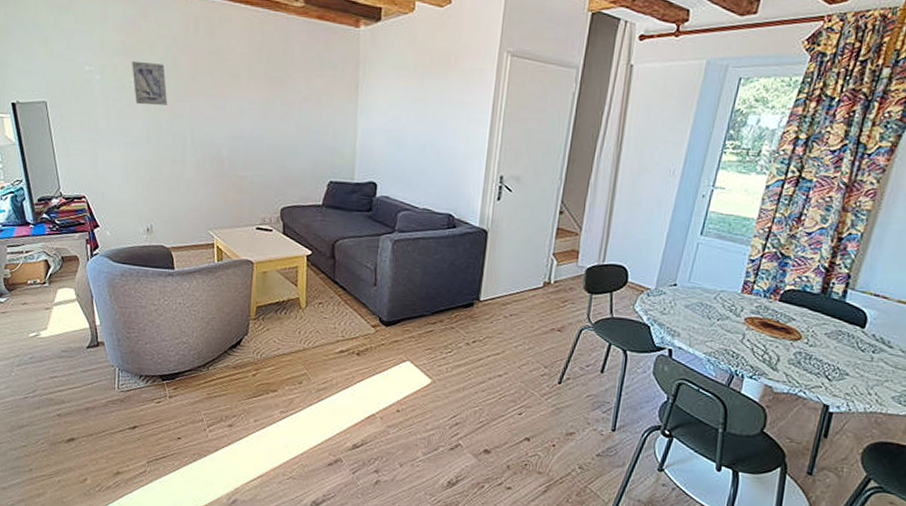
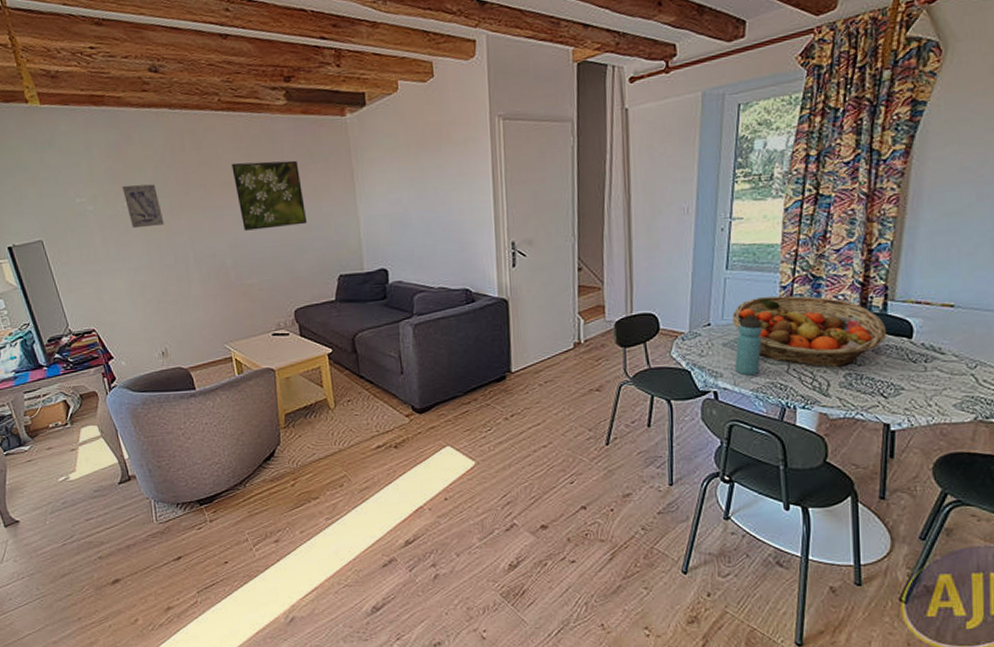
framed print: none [241,56,307,127] -> present [231,160,308,231]
water bottle: none [692,281,726,340] -> present [735,314,763,376]
fruit basket: none [698,266,842,345] -> present [732,295,887,368]

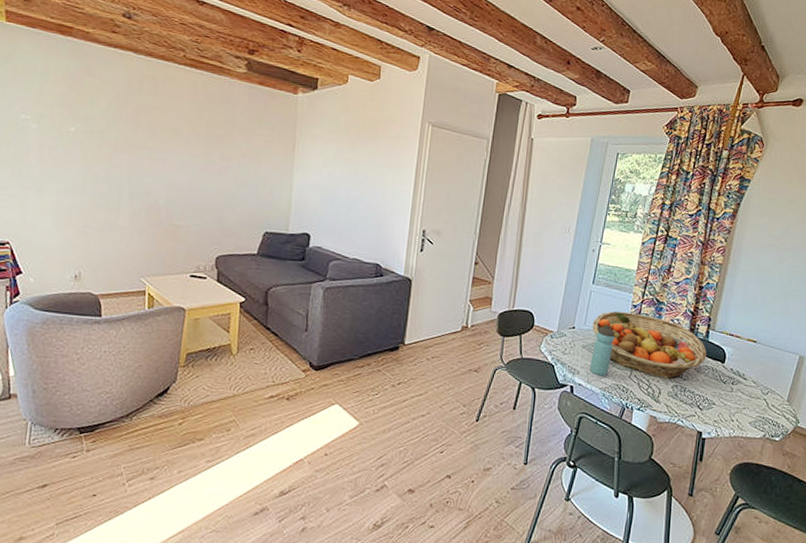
wall art: present [121,184,165,229] -> none [70,112,106,156]
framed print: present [231,160,308,231] -> none [182,113,247,181]

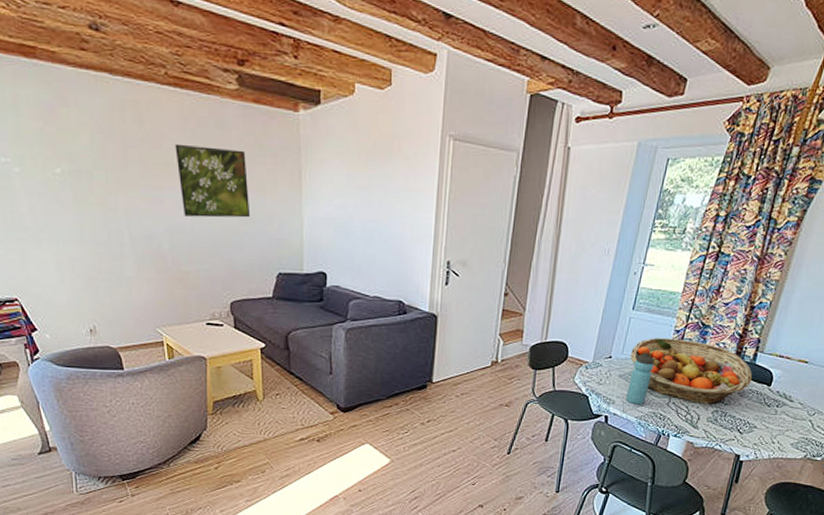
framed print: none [182,113,247,181] -> present [175,143,251,218]

